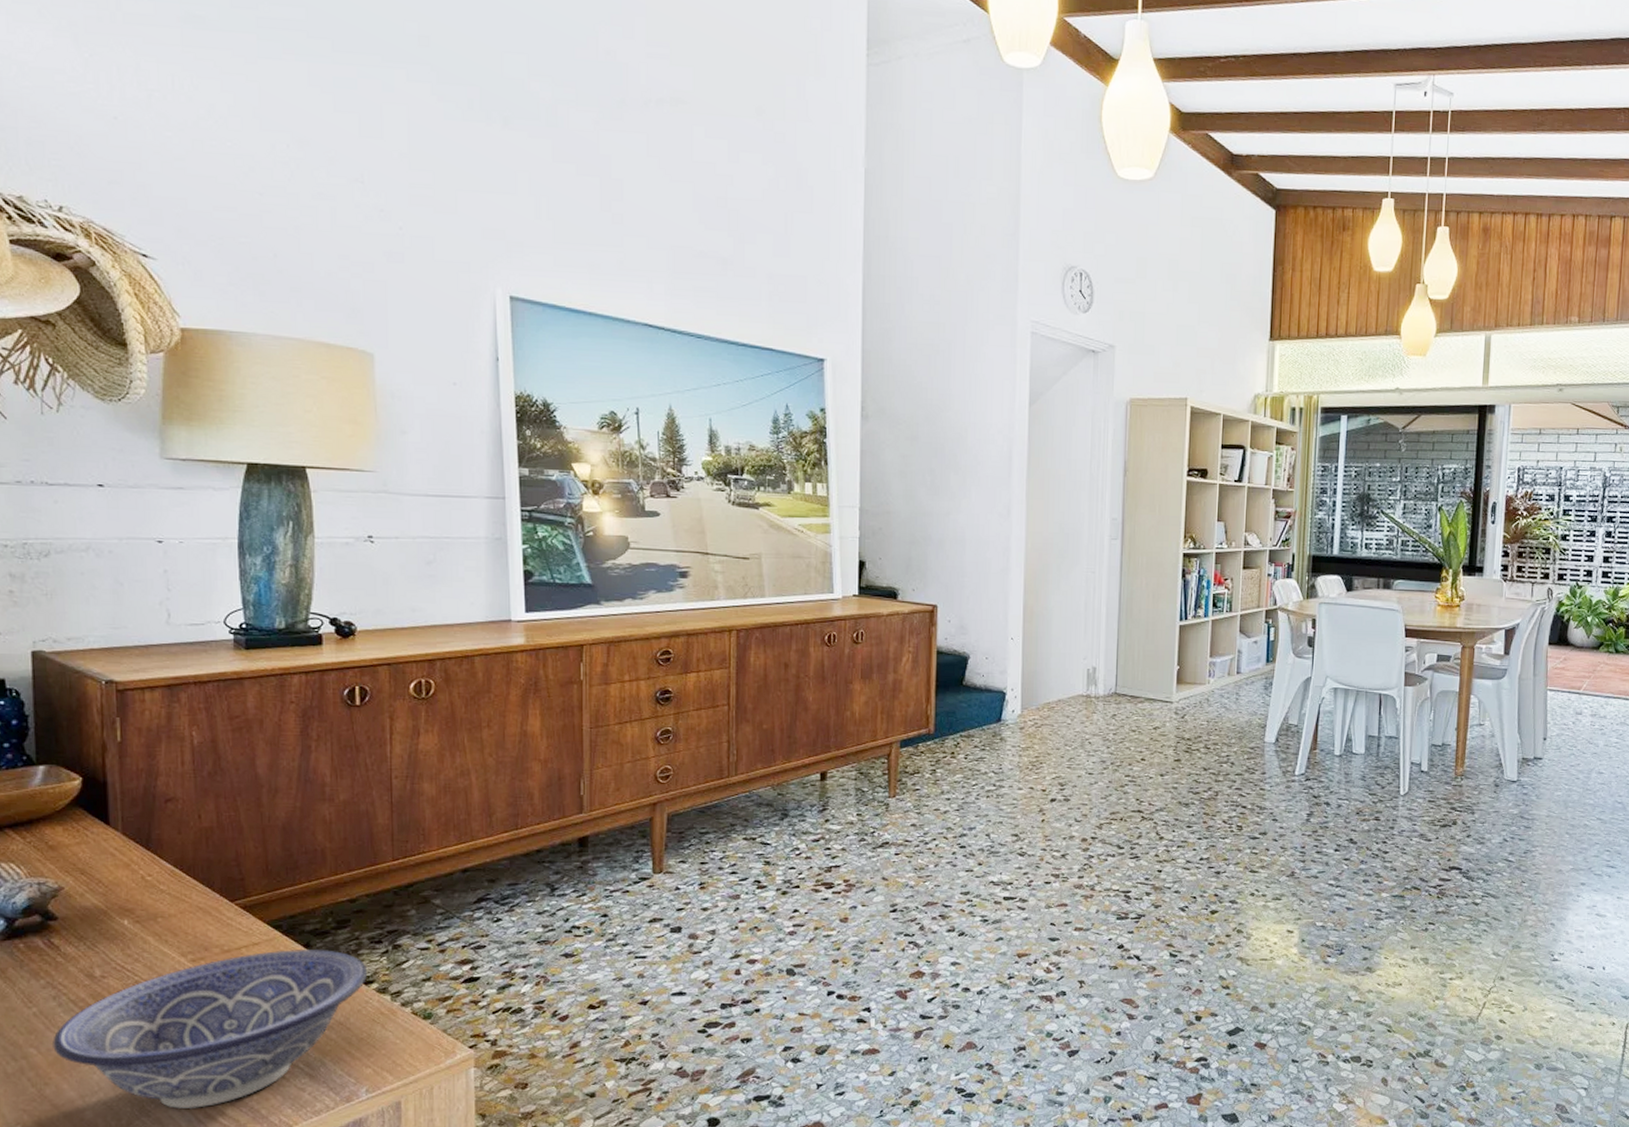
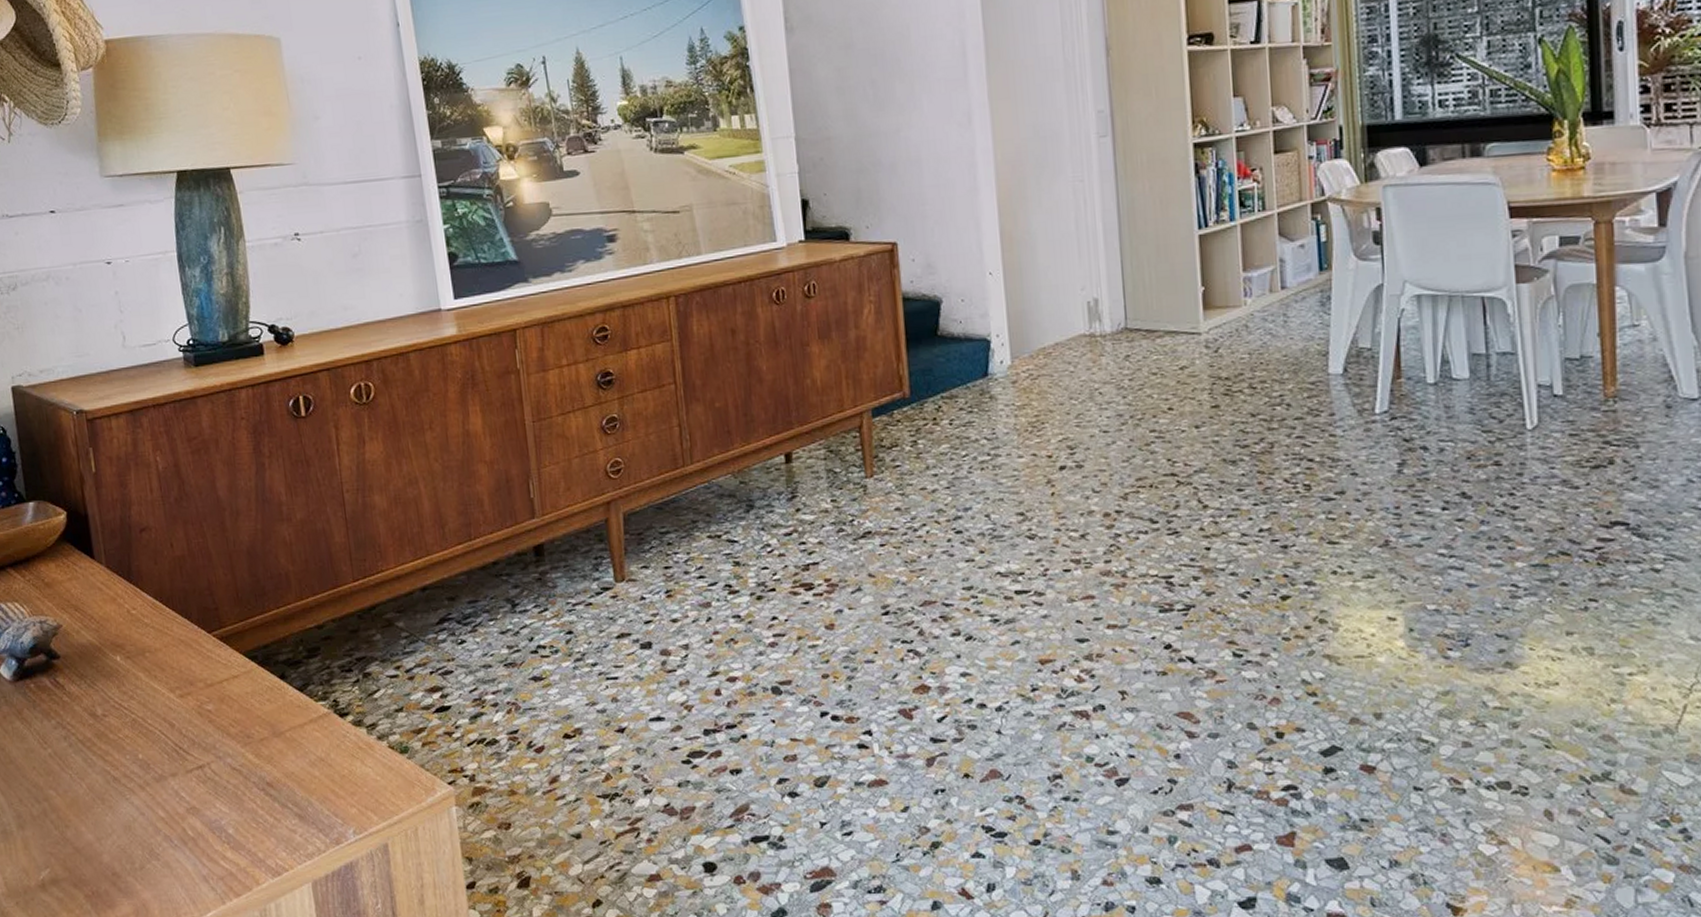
decorative bowl: present [53,948,368,1110] -> none [68,680,343,853]

